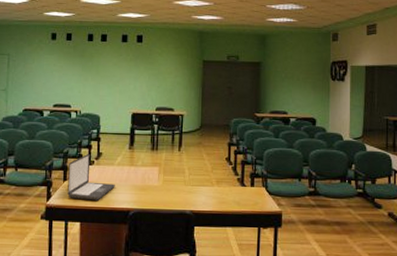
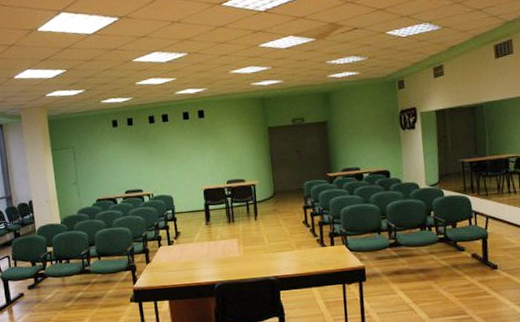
laptop: present [67,153,115,201] -> none [149,234,197,279]

